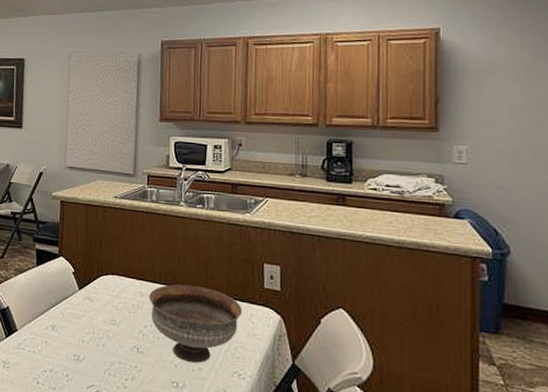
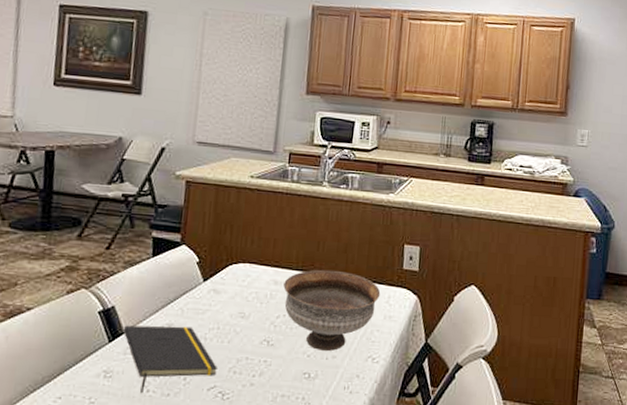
notepad: none [16,324,94,385] -> present [123,325,217,394]

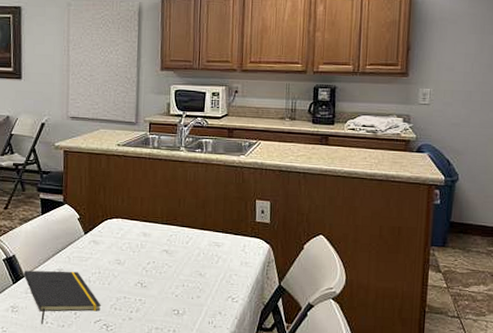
bowl: present [283,269,381,352] -> none [152,223,237,292]

